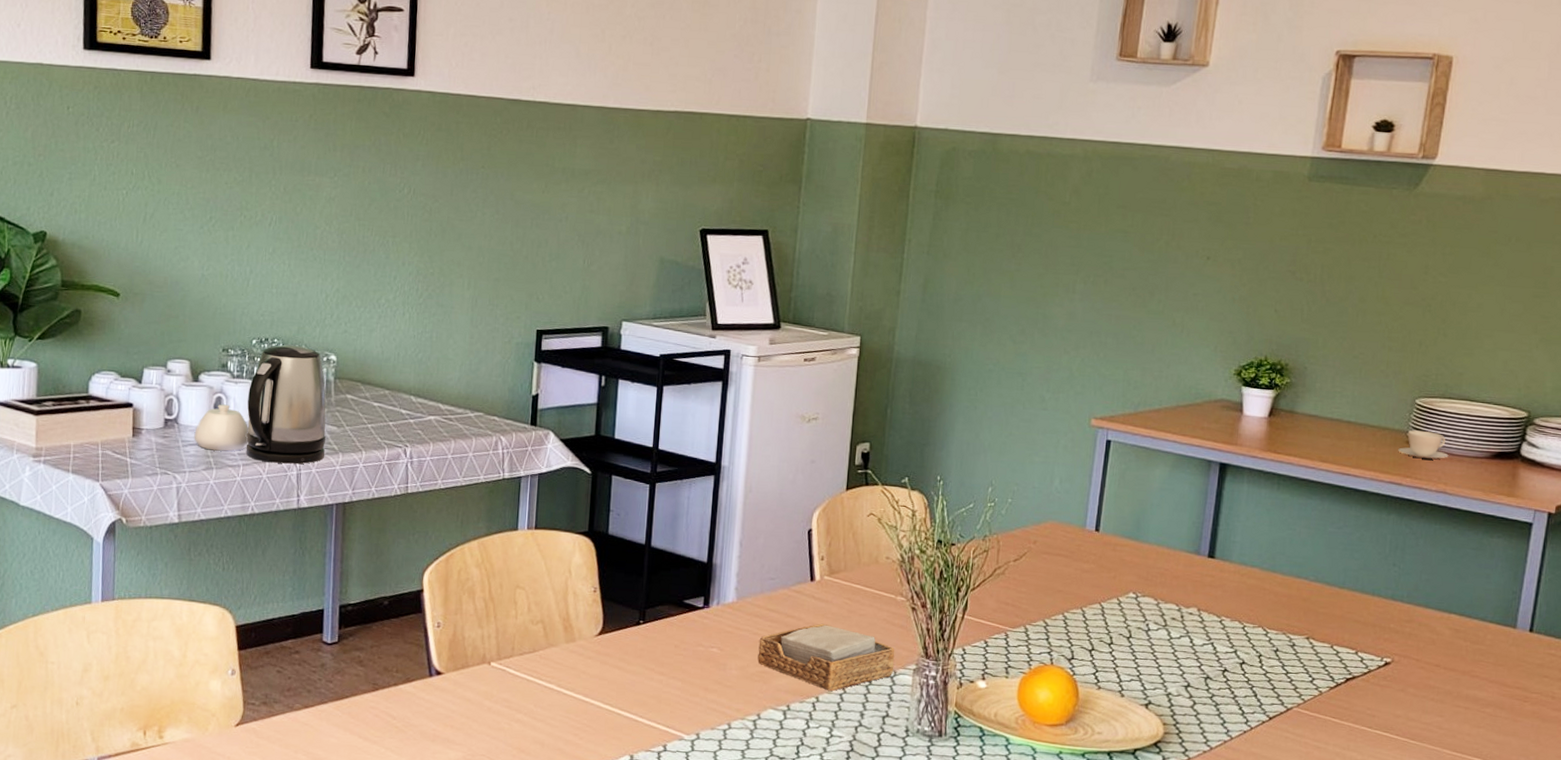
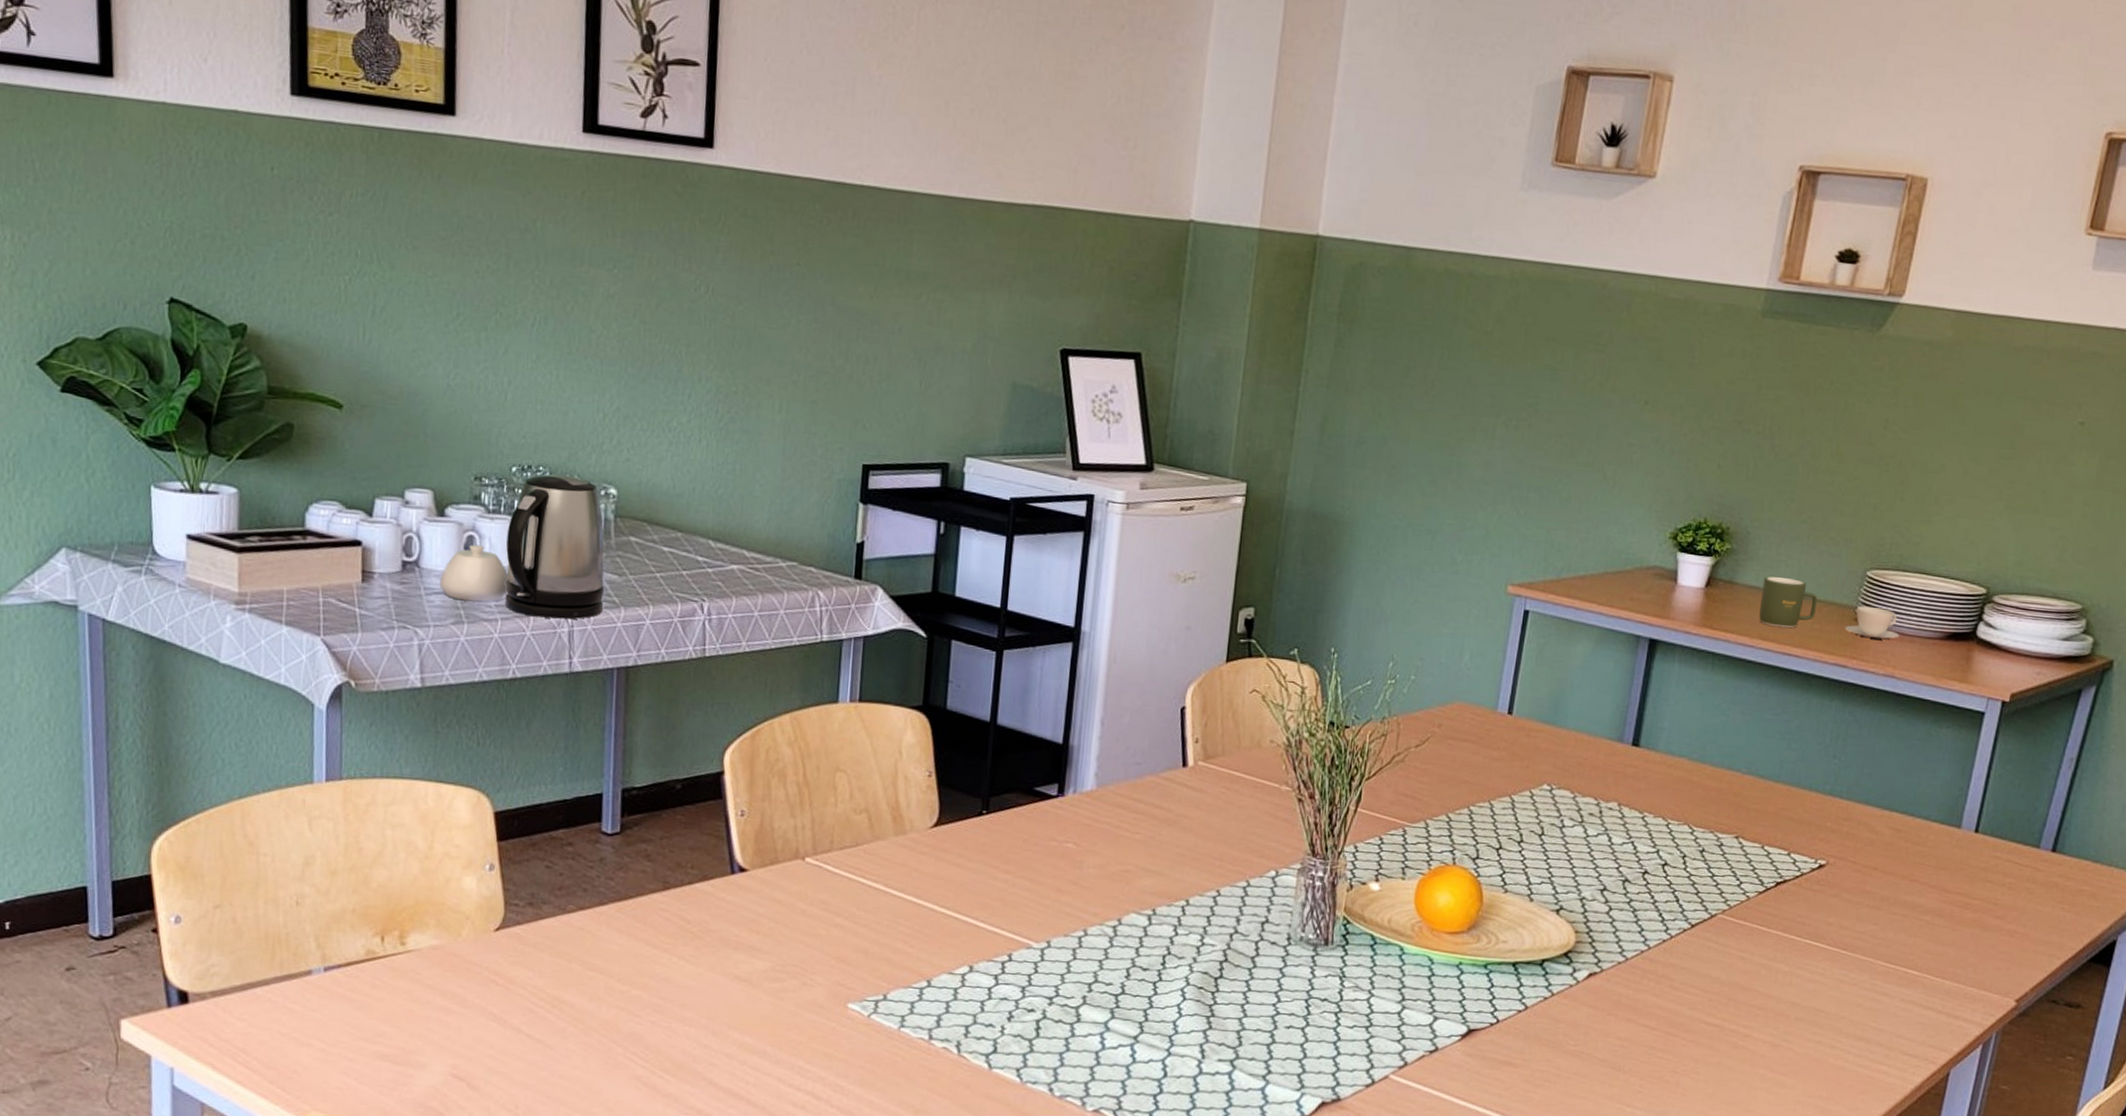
napkin holder: present [757,623,895,692] -> none [1119,815,1278,894]
mug: none [1319,405,1372,452] -> present [1759,576,1818,629]

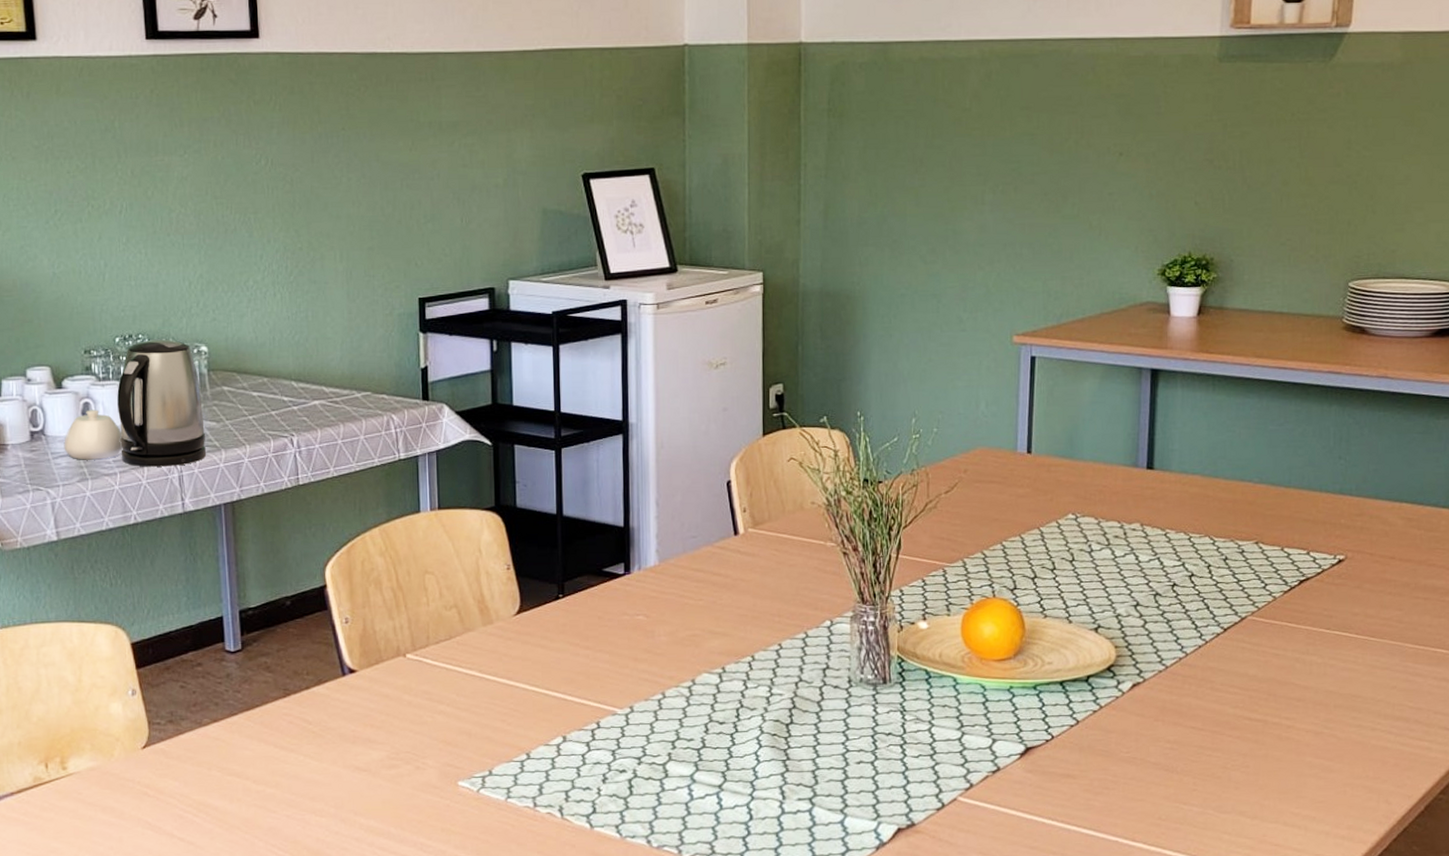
mug: present [1759,576,1818,629] -> none [1251,297,1306,345]
teacup: present [1845,606,1899,640] -> none [1335,315,1387,344]

